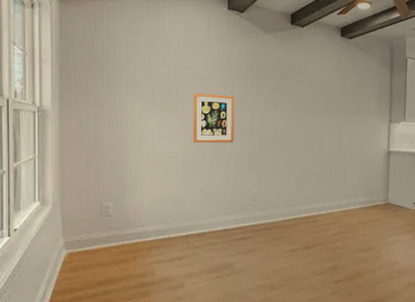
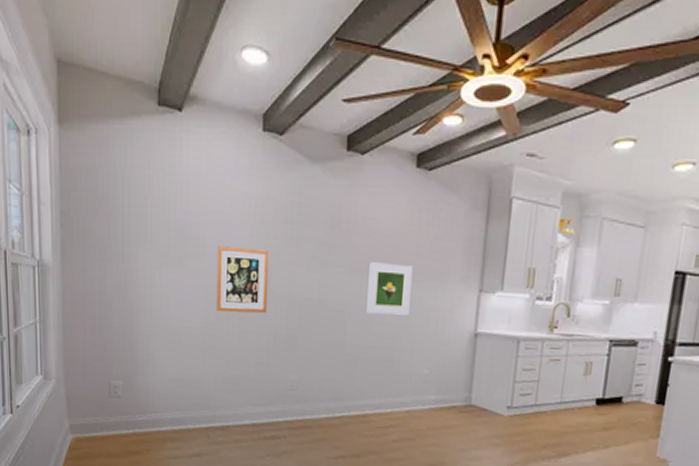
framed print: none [310,103,342,141] -> present [366,262,413,315]

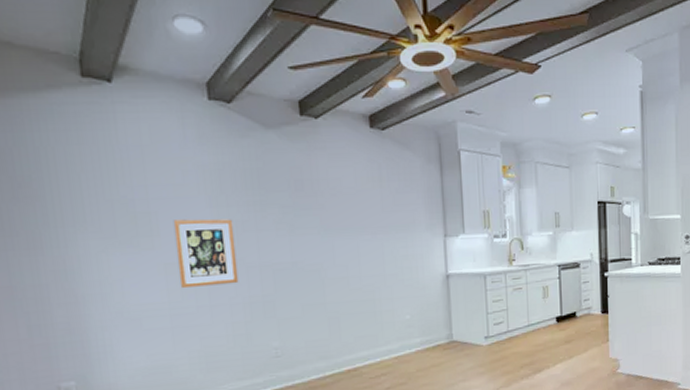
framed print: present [366,262,413,315] -> none [339,219,384,269]

